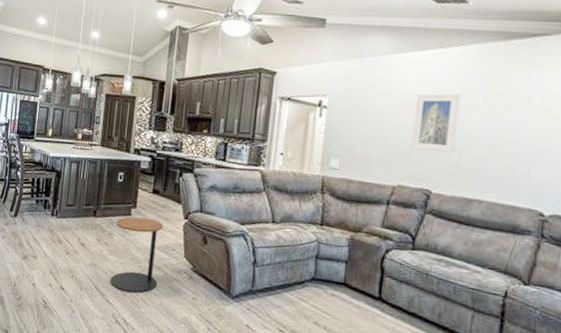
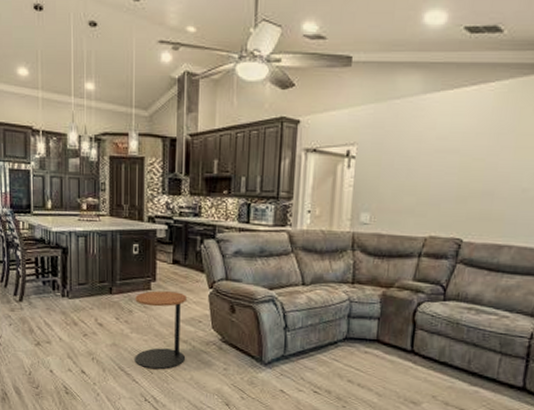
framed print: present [410,93,461,153] -> none [442,134,494,199]

